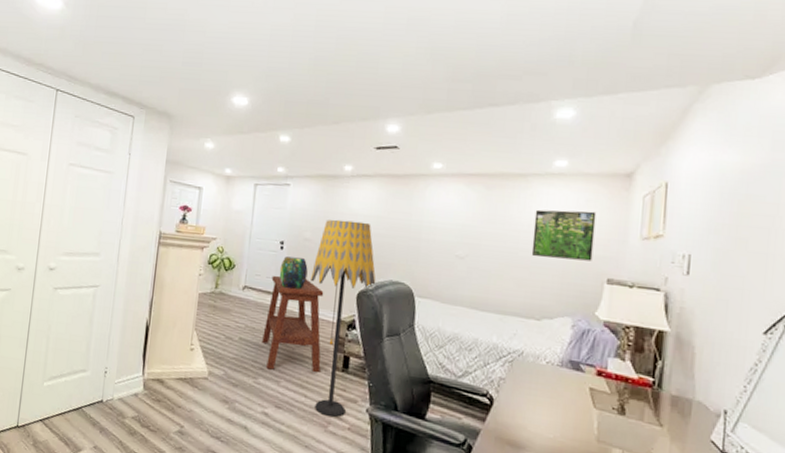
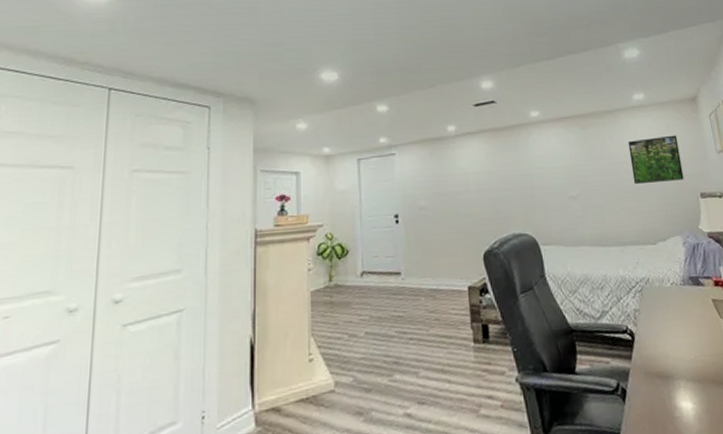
side table: present [262,275,324,373] -> none [391,249,460,361]
decorative urn: present [279,256,308,289] -> none [398,228,429,264]
floor lamp: present [311,219,376,418] -> none [433,179,500,399]

